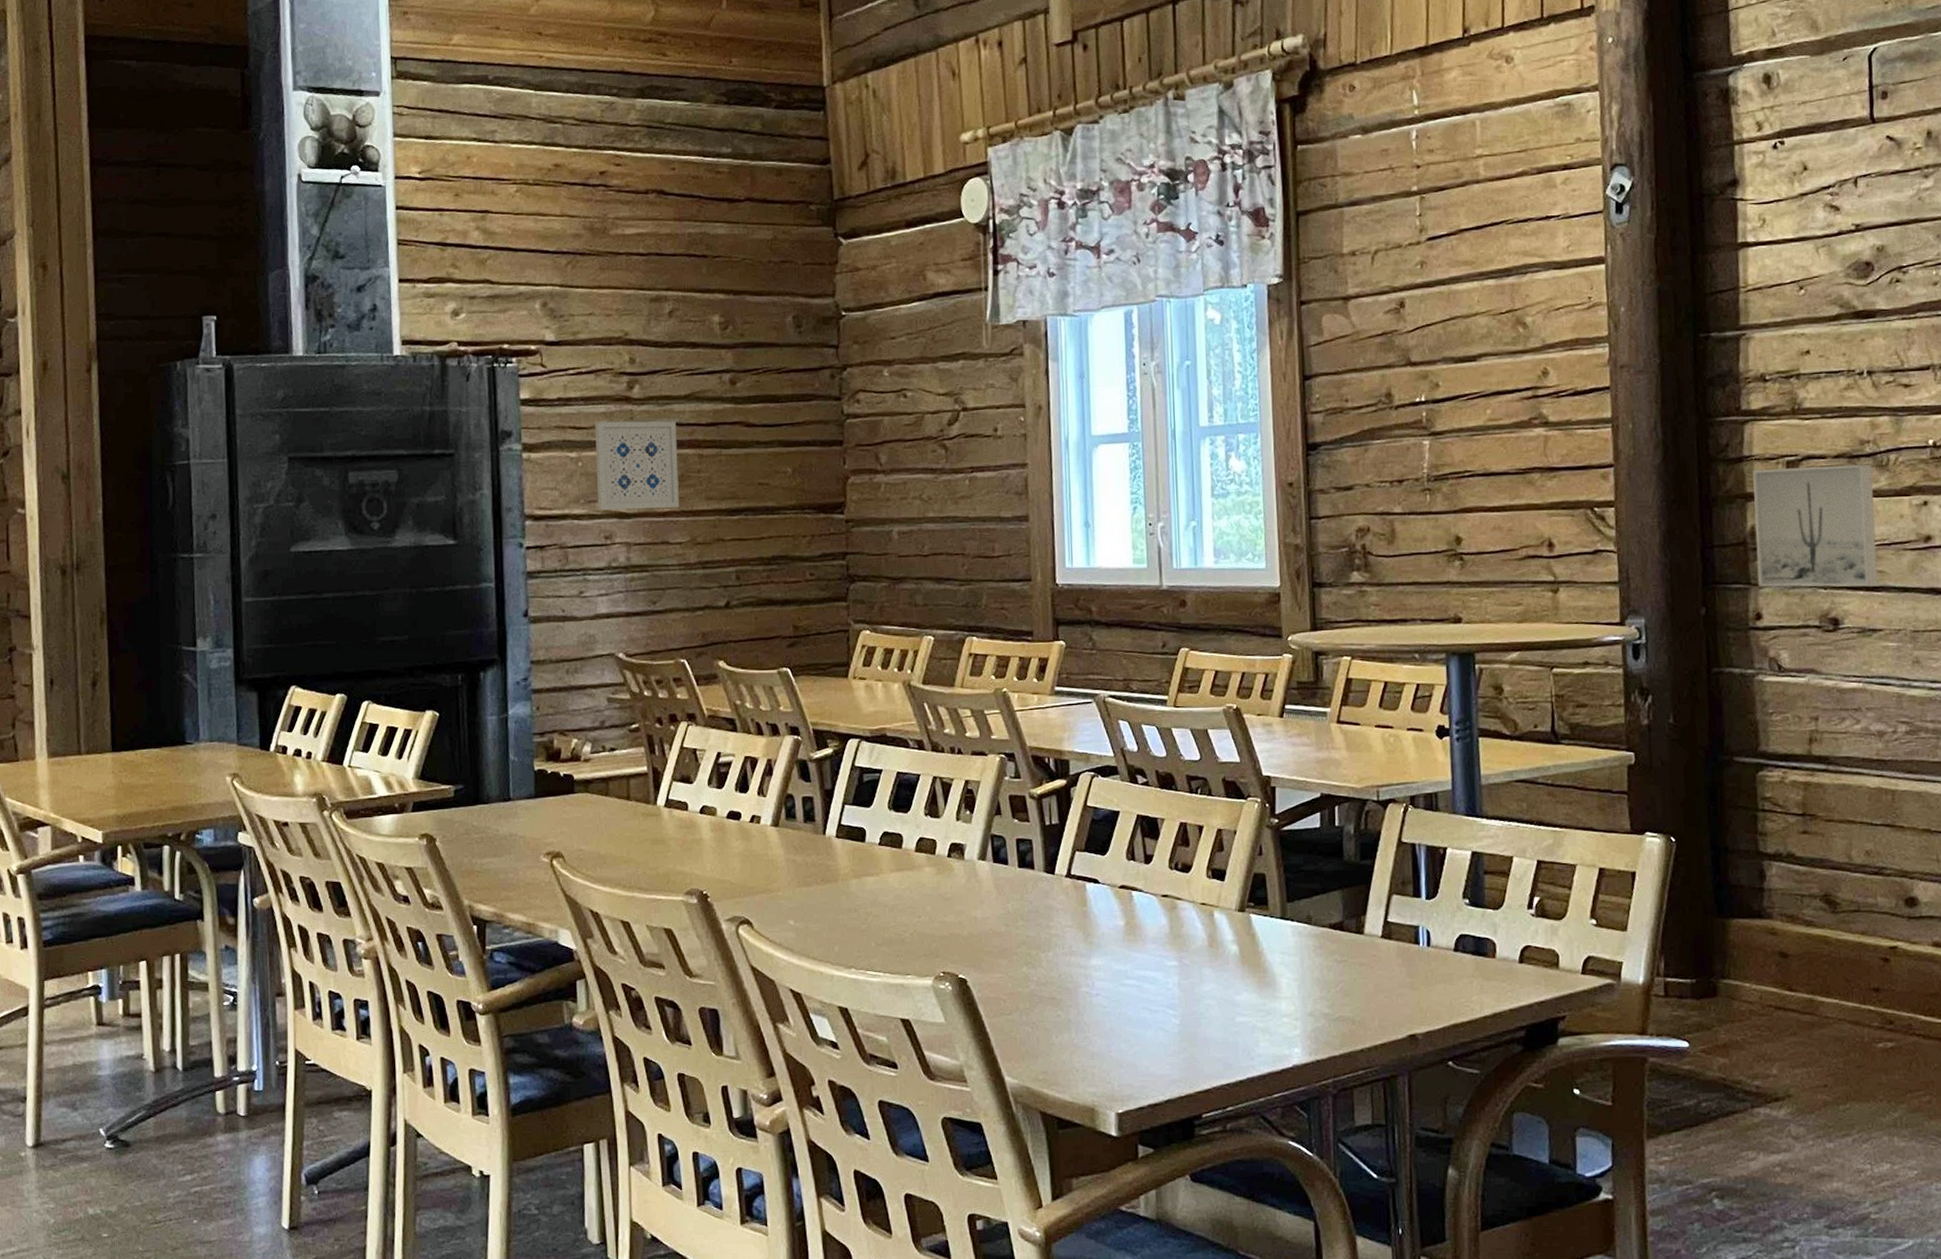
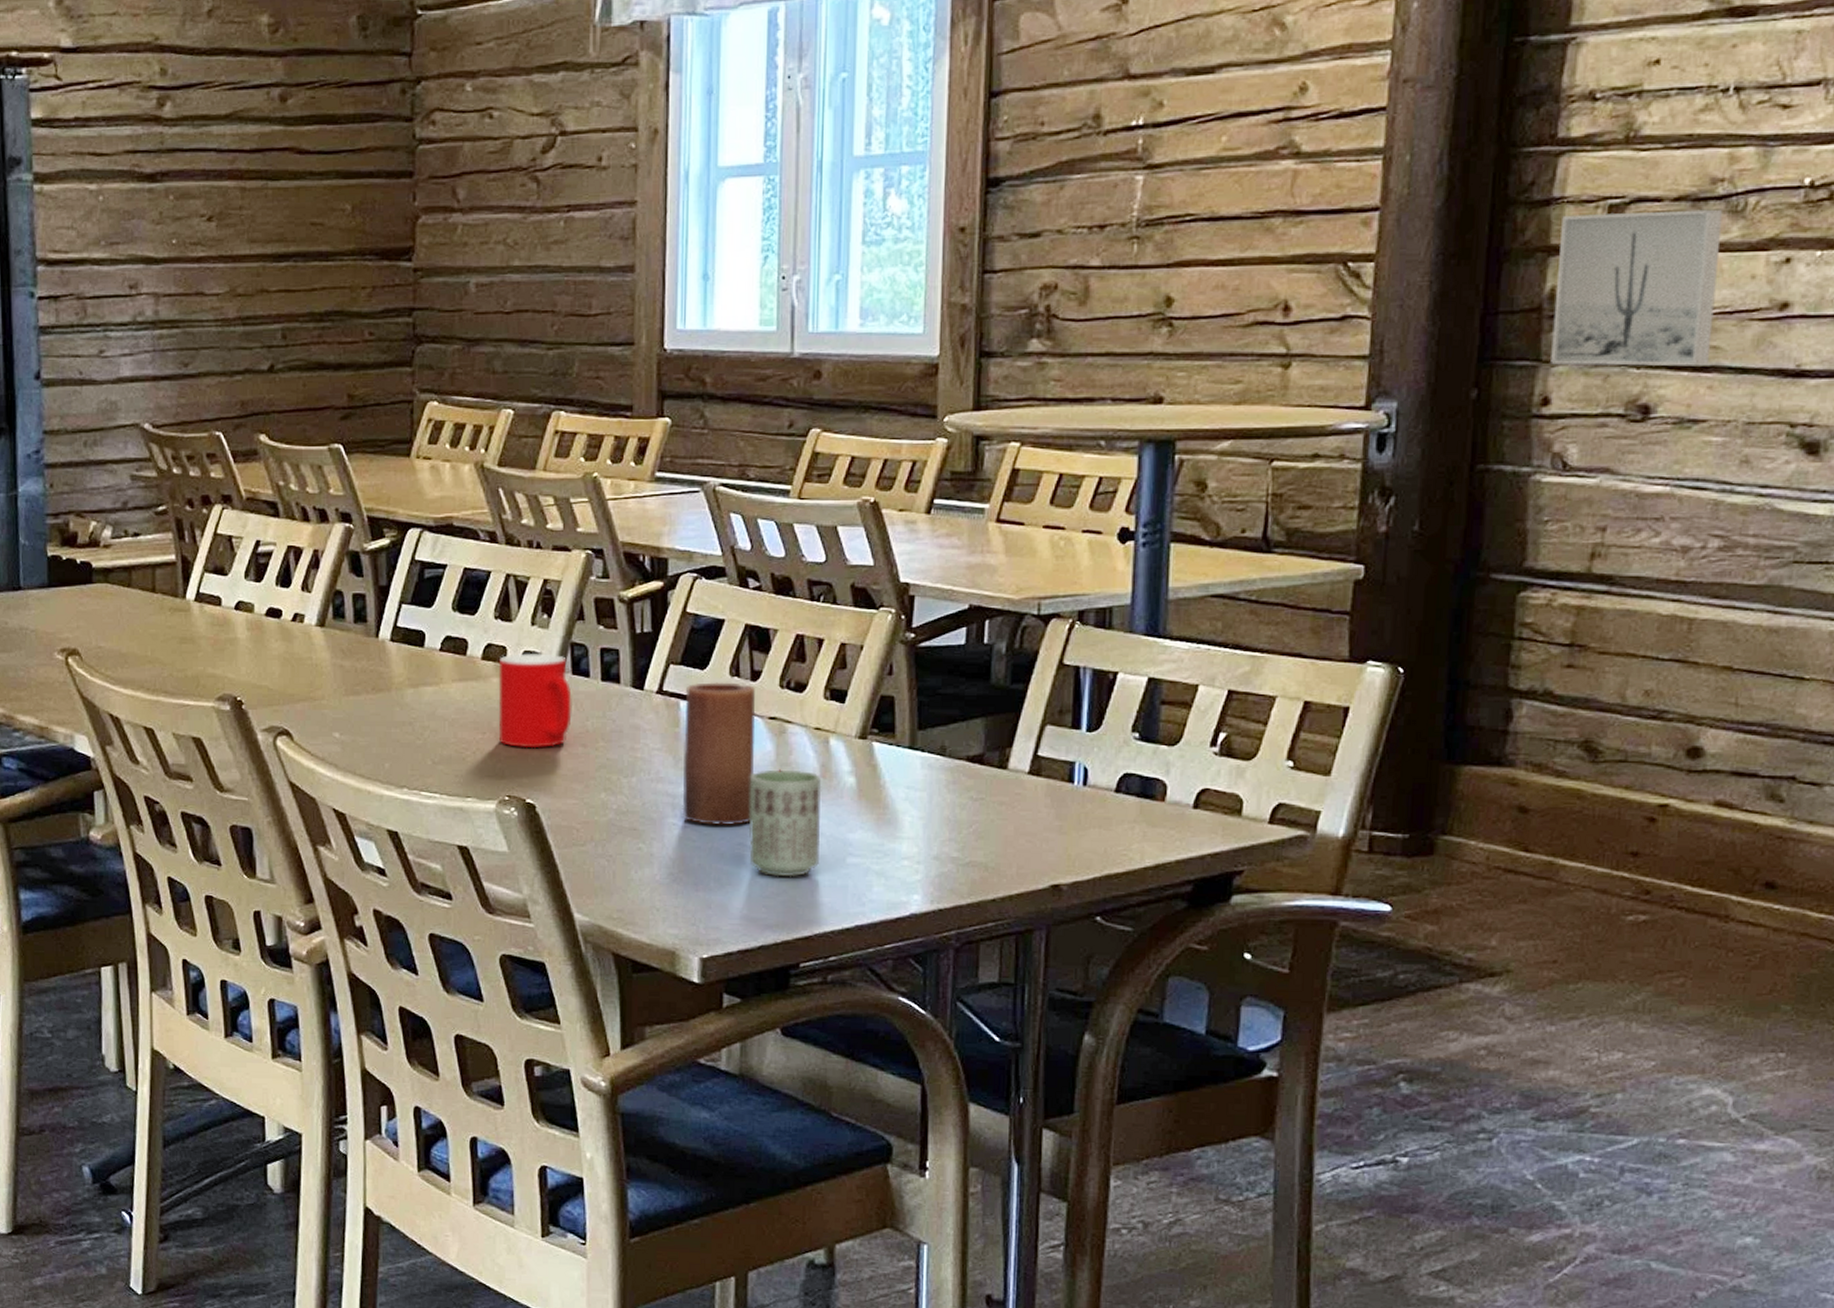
wall art: present [595,421,679,510] -> none [118,146,217,254]
cup: none [930,845,995,929] -> present [498,653,572,749]
candle: none [1090,865,1152,993] -> present [682,682,756,826]
cup: none [1149,940,1212,1037] -> present [748,769,822,877]

